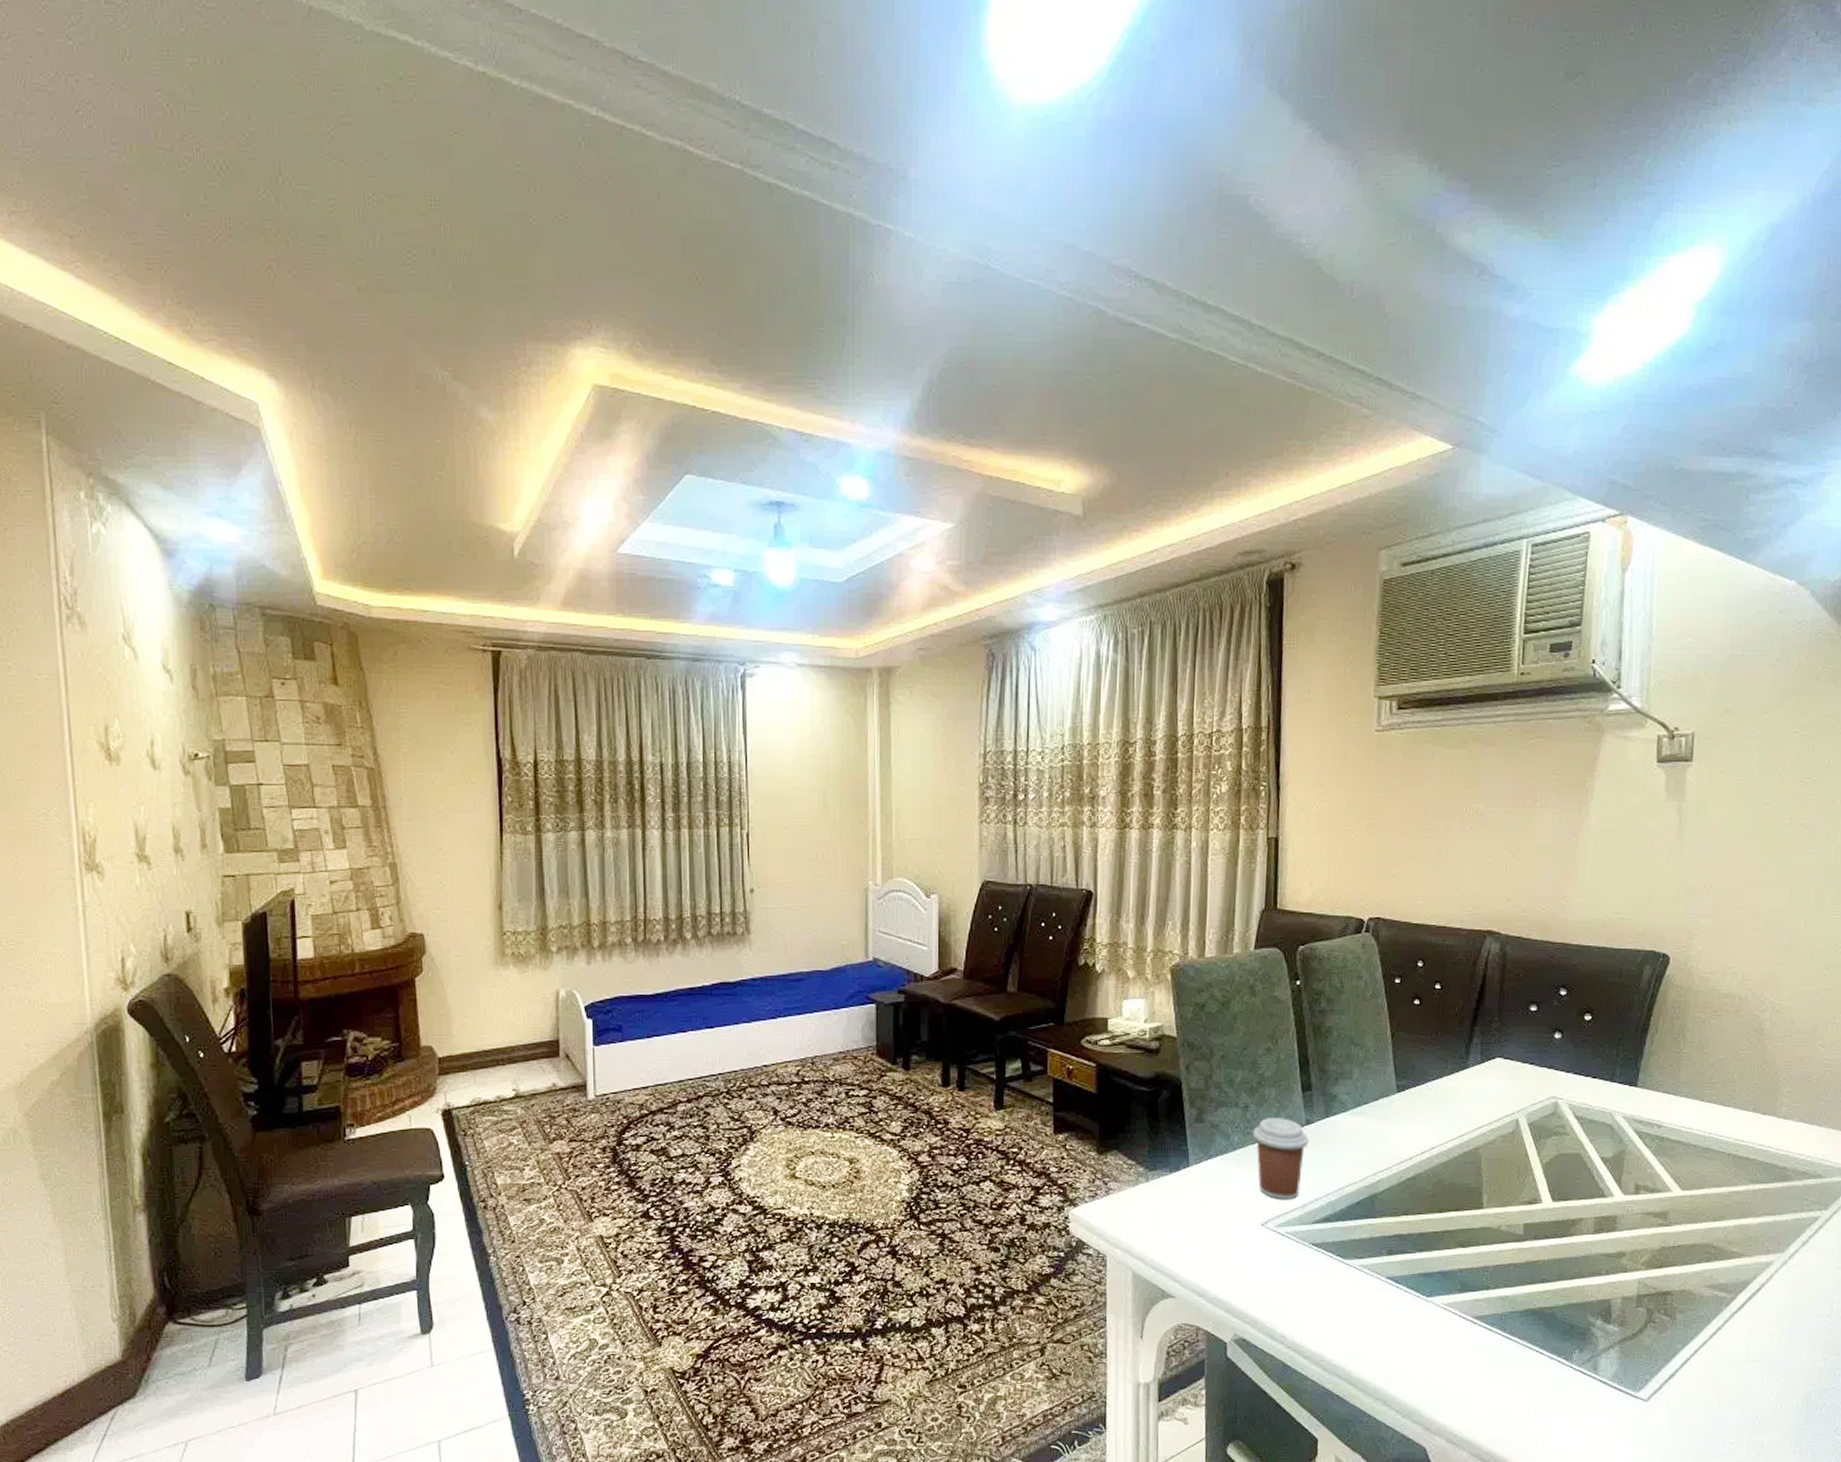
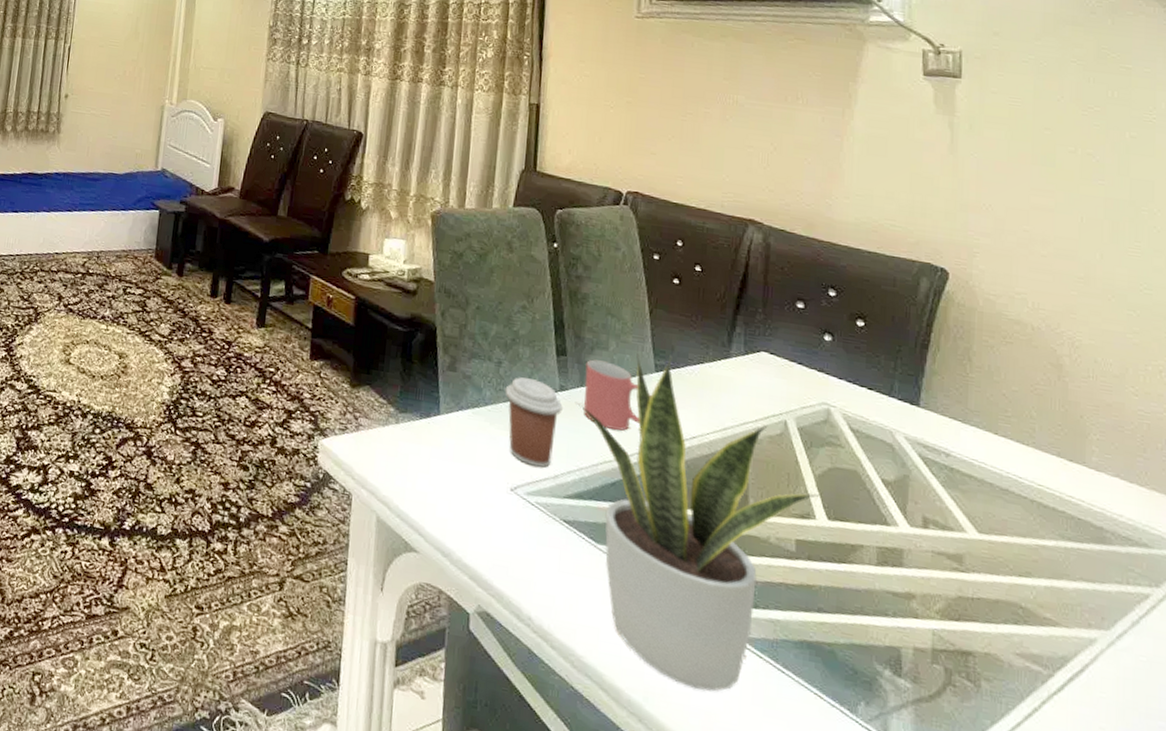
potted plant: none [1324,1075,1546,1368] -> present [579,354,820,692]
mug: none [1329,1090,1393,1154] -> present [584,359,651,431]

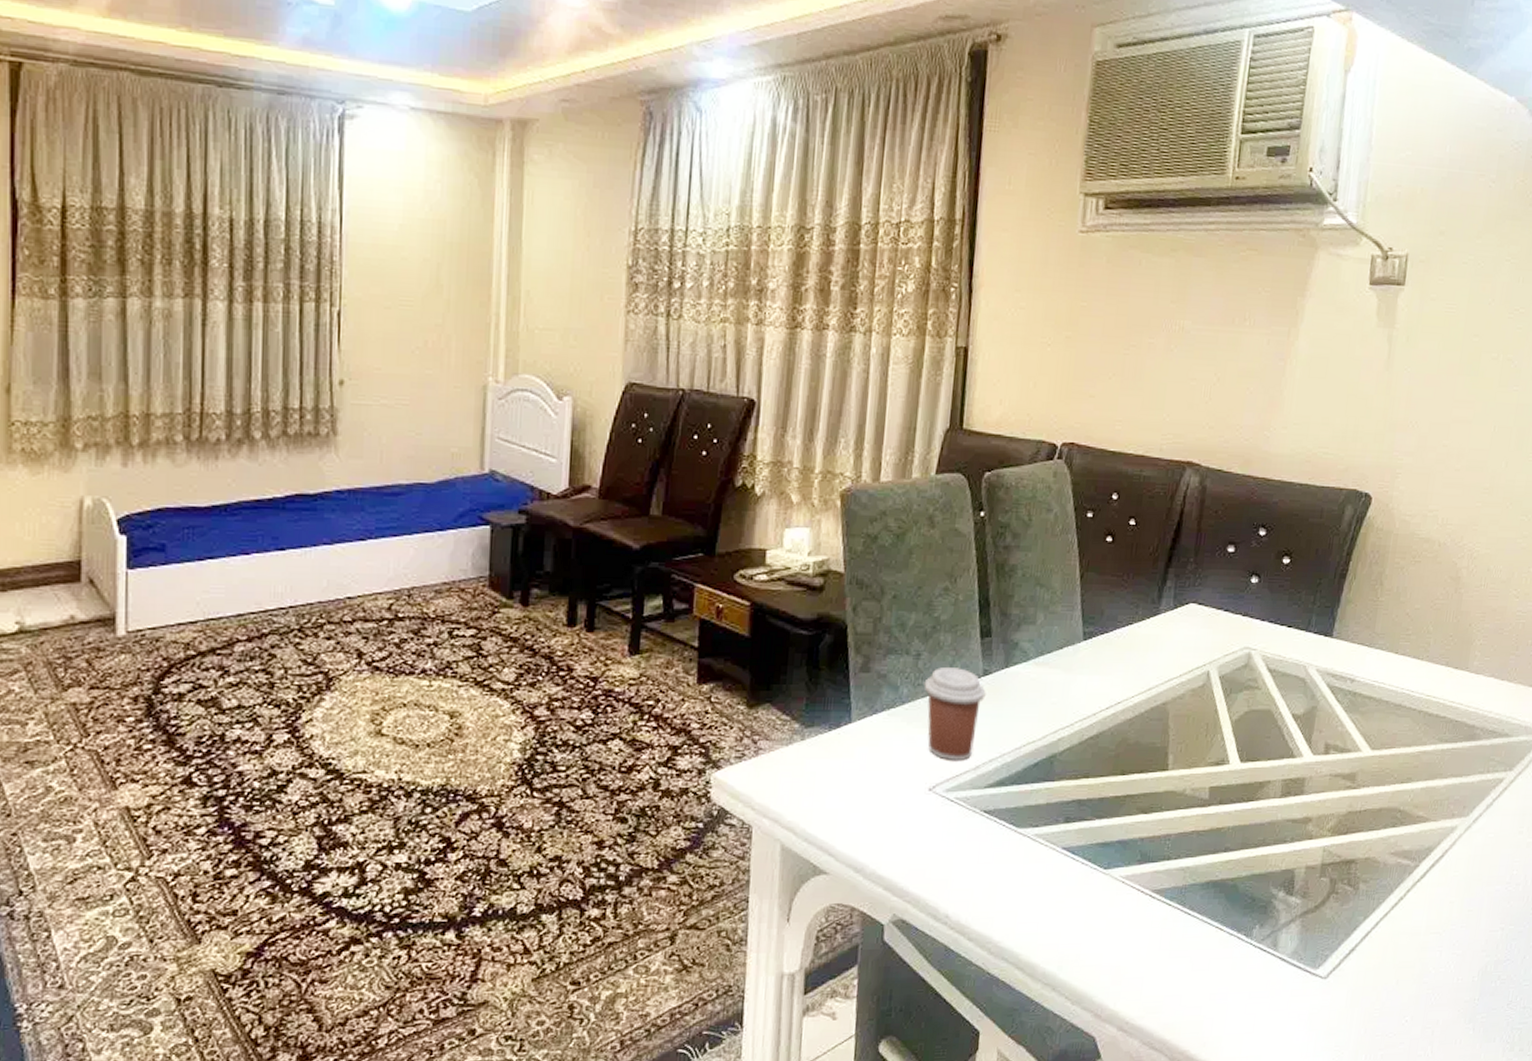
potted plant: present [579,354,820,692] -> none [1003,621,1235,948]
mug: present [584,359,651,431] -> none [1008,636,1078,709]

